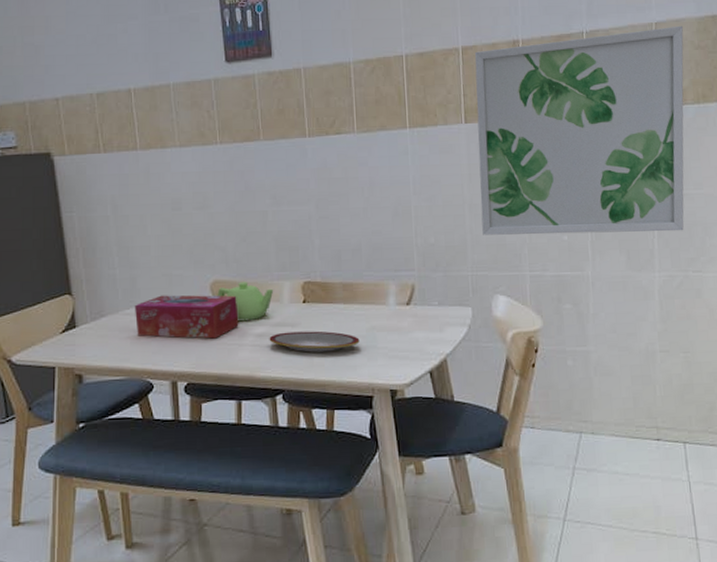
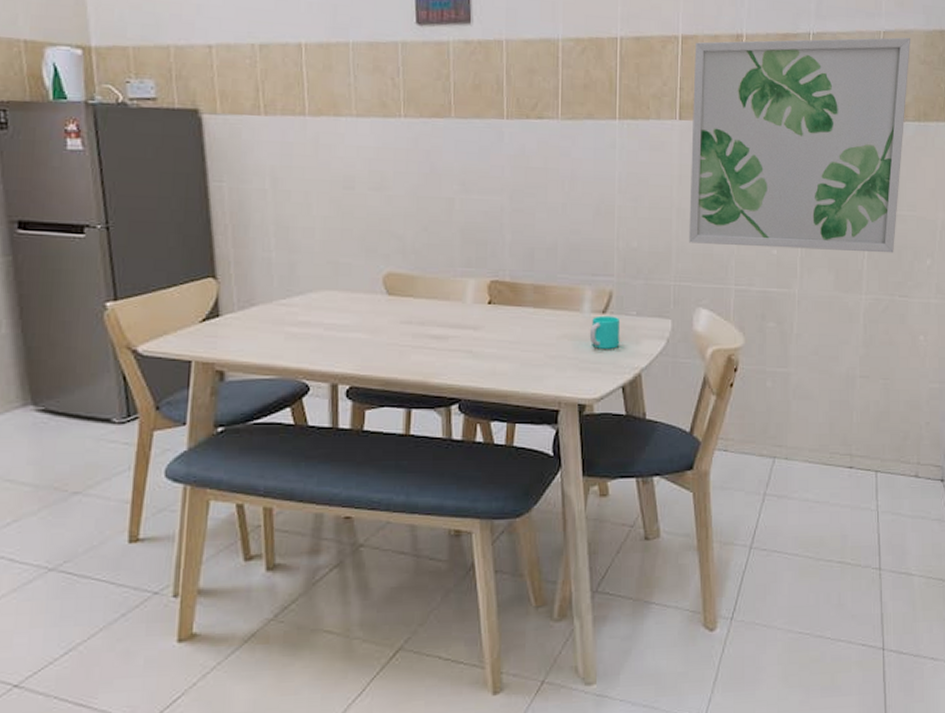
tissue box: present [134,295,239,339] -> none [291,285,414,338]
teapot: present [217,281,274,322] -> none [390,276,456,321]
plate: present [269,331,360,353] -> none [447,335,548,359]
cup: none [396,307,424,338] -> present [589,315,619,349]

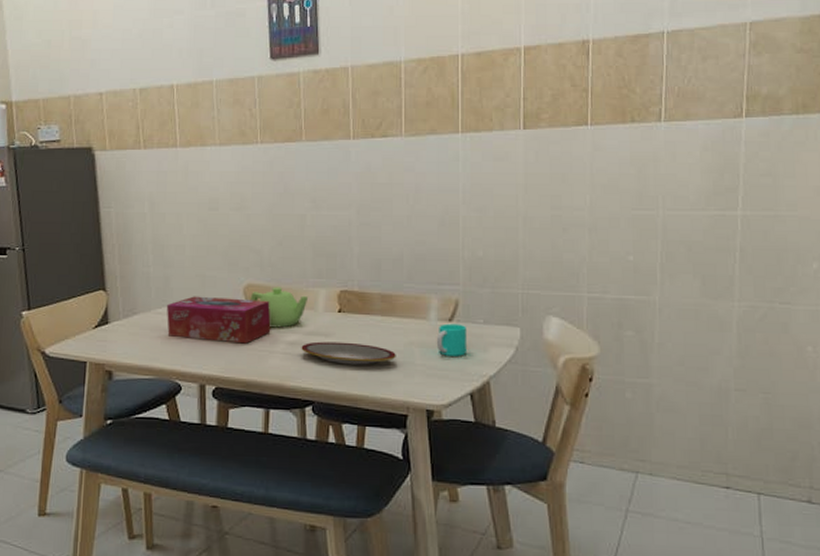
tissue box: none [291,285,414,338] -> present [166,296,271,344]
teapot: none [390,276,456,321] -> present [250,287,309,328]
plate: none [447,335,548,359] -> present [301,341,396,365]
wall art: present [689,37,911,253] -> none [536,26,784,257]

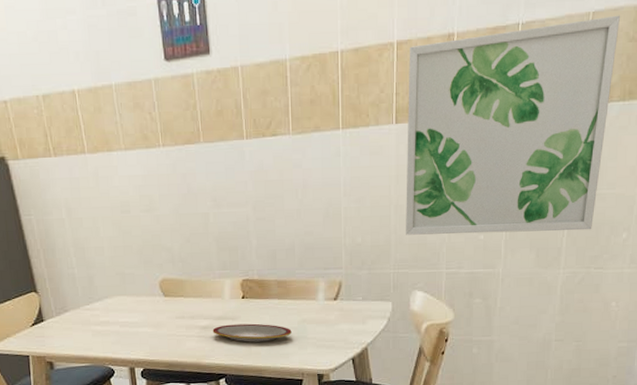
tissue box: present [166,296,271,344] -> none [93,292,186,331]
teapot: present [250,287,309,328] -> none [165,279,216,316]
cup: present [436,323,466,356] -> none [324,302,348,329]
wall art: none [536,26,784,257] -> present [406,15,621,235]

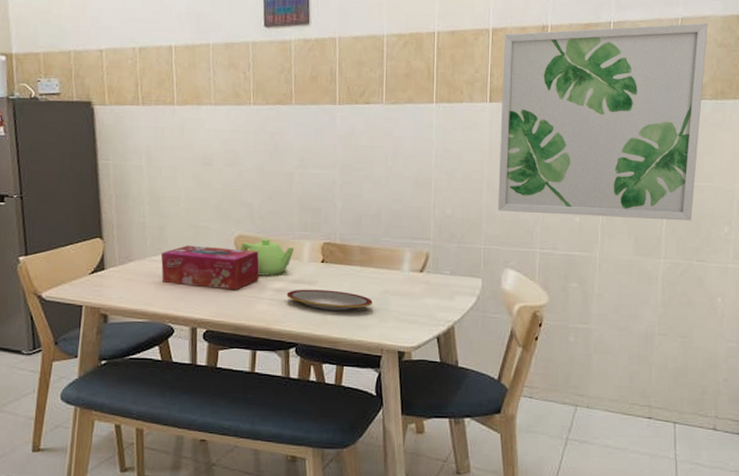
tissue box: none [93,292,186,331] -> present [161,245,260,290]
teapot: none [165,279,216,316] -> present [240,238,295,276]

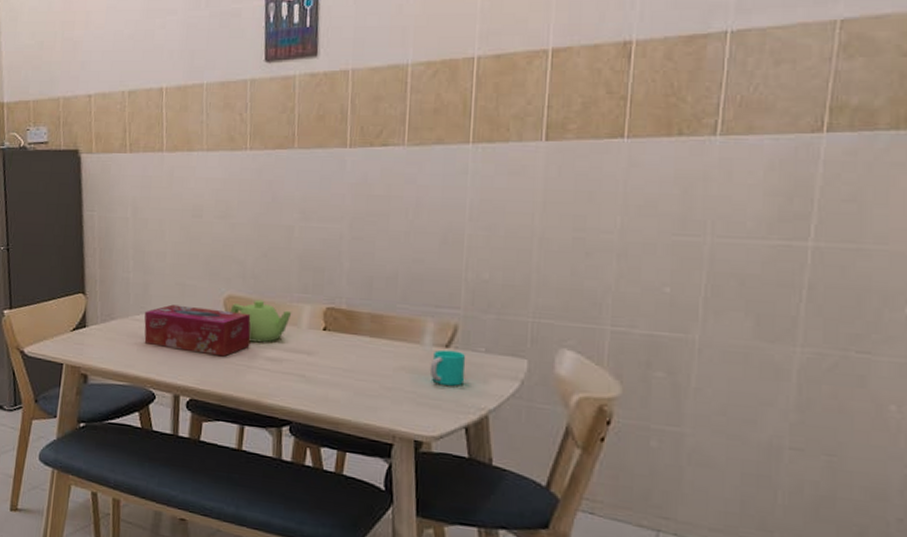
plate: present [286,289,373,311] -> none [281,359,384,388]
cup: none [408,274,435,304] -> present [429,349,465,386]
wall art: present [498,22,709,221] -> none [553,24,887,297]

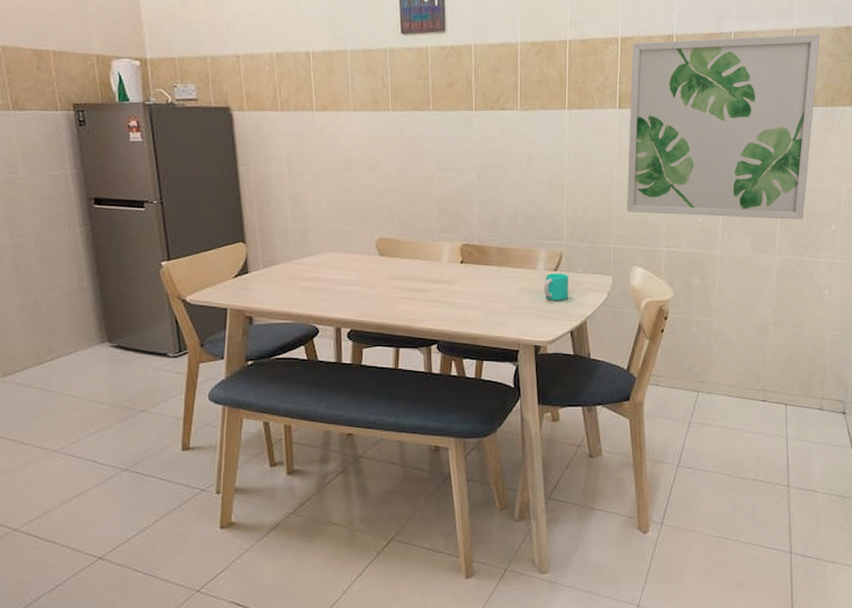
tissue box: present [144,304,251,357] -> none [304,248,401,291]
teapot: present [230,299,292,343] -> none [382,240,435,277]
wall art: none [553,24,887,297] -> present [627,33,821,220]

